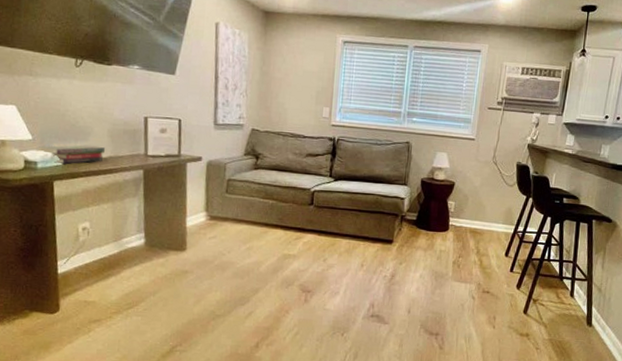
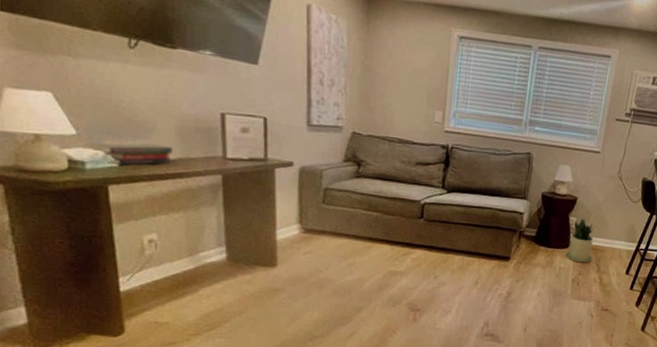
planter: none [445,203,473,246] -> present [565,219,595,263]

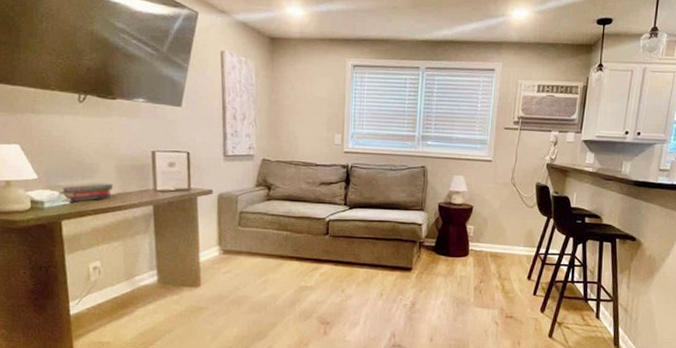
planter: present [565,219,595,263] -> none [465,226,493,270]

